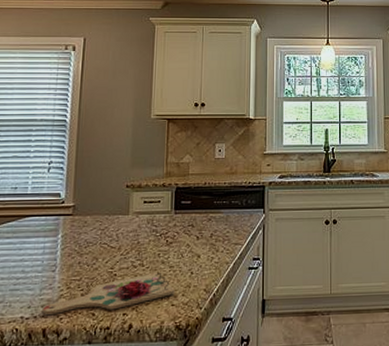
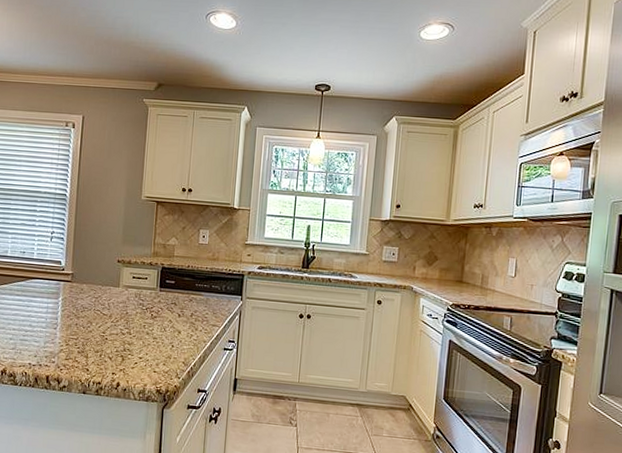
cutting board: present [42,273,175,316] -> none [46,341,157,369]

